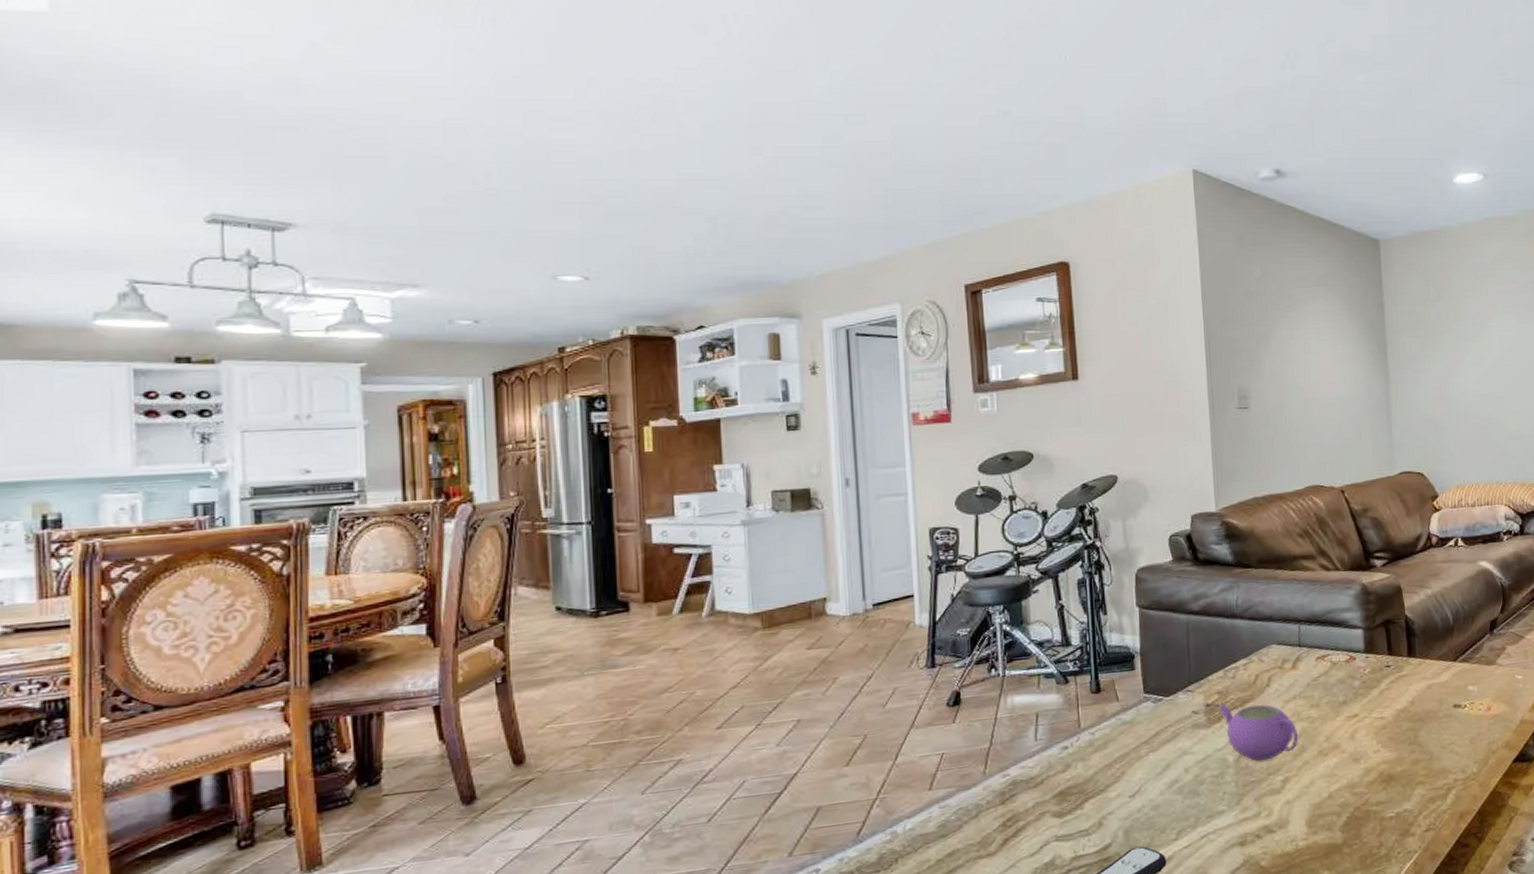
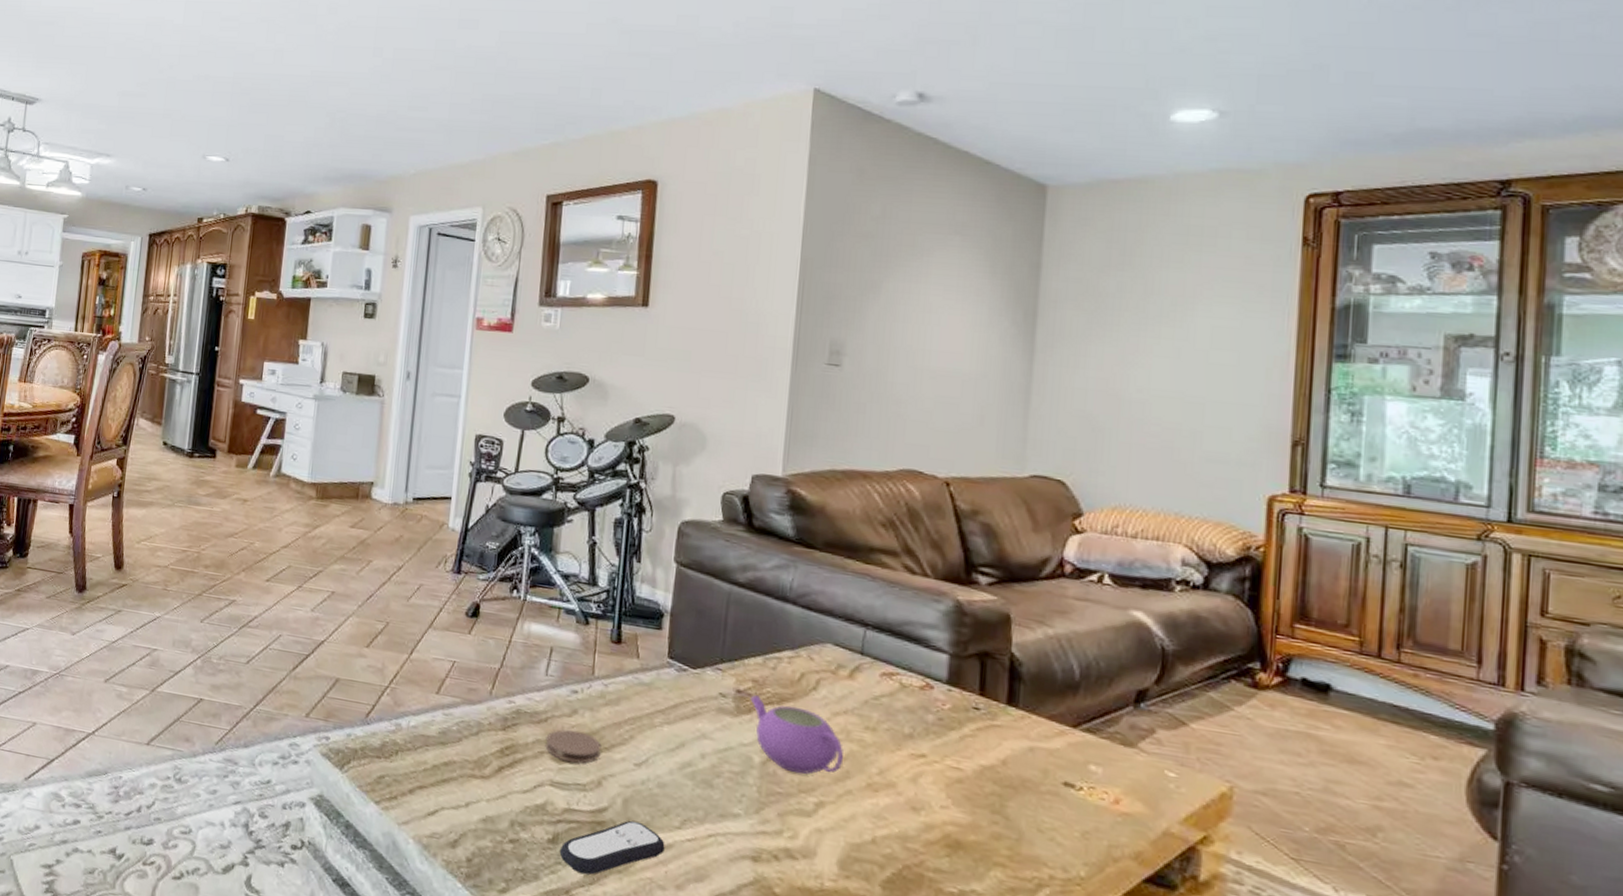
coaster: none [1044,782,1098,815] -> present [545,729,602,764]

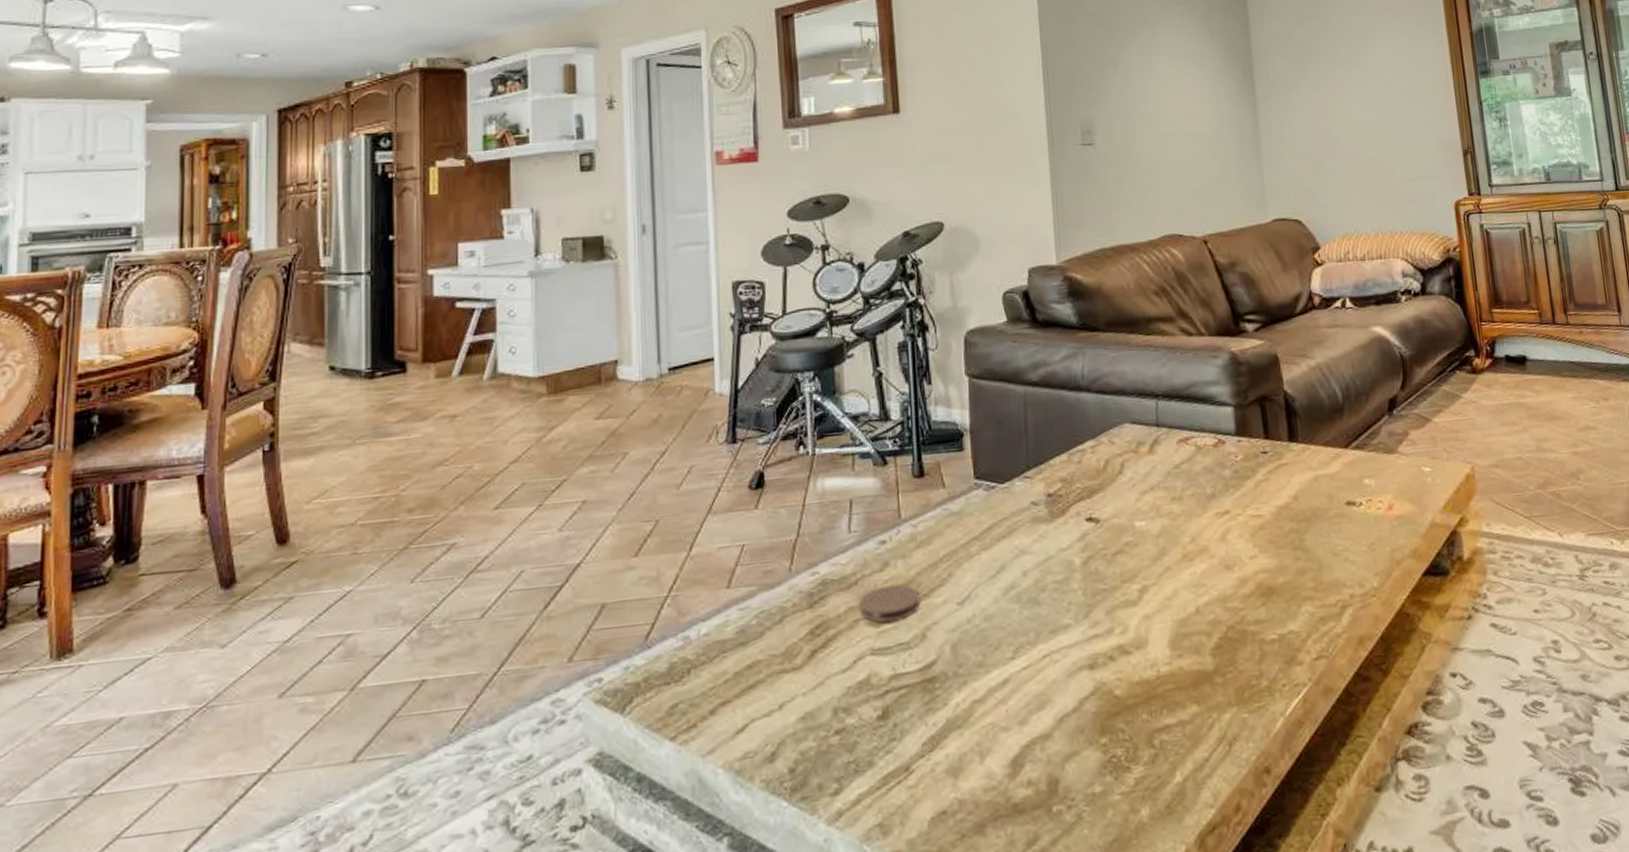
remote control: present [559,820,665,875] -> none [892,665,1002,744]
teapot: present [750,695,844,775] -> none [1061,495,1158,565]

